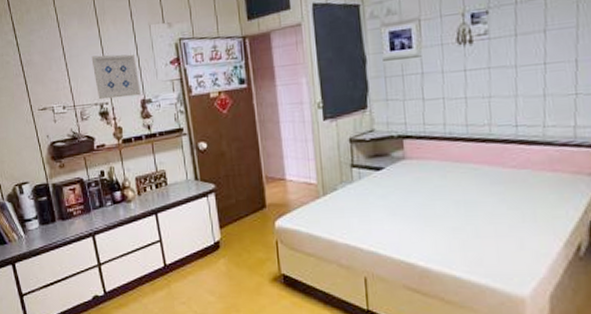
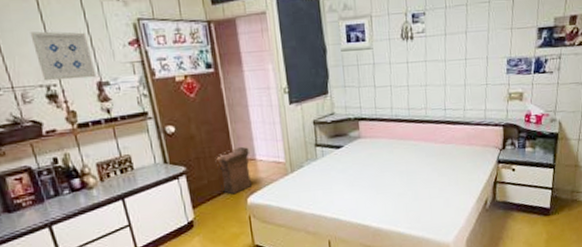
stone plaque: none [244,165,280,217] -> present [215,146,251,195]

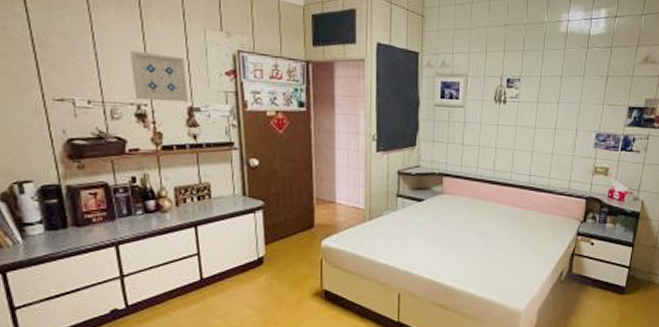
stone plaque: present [215,146,251,195] -> none [294,188,330,236]

